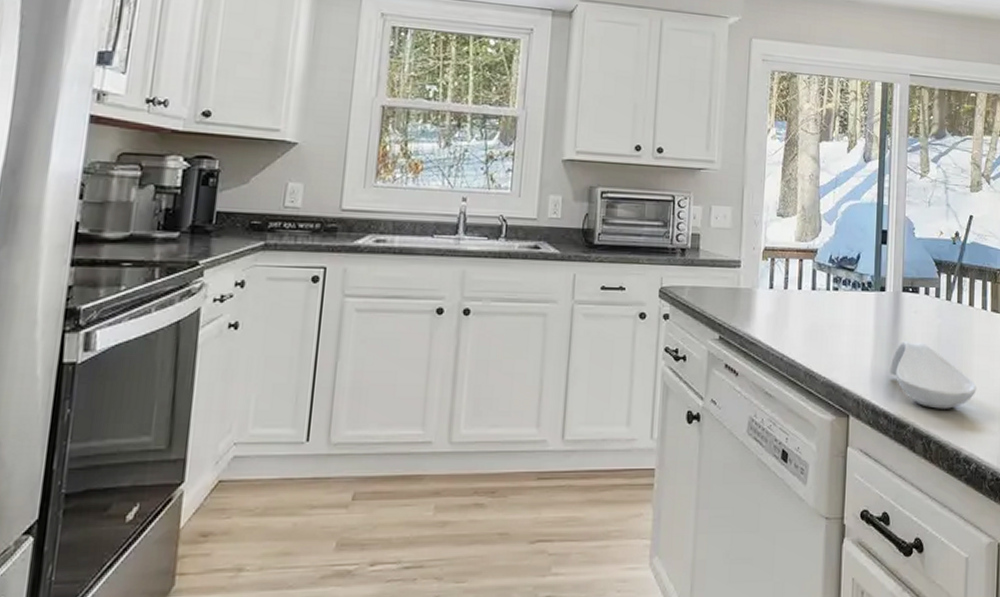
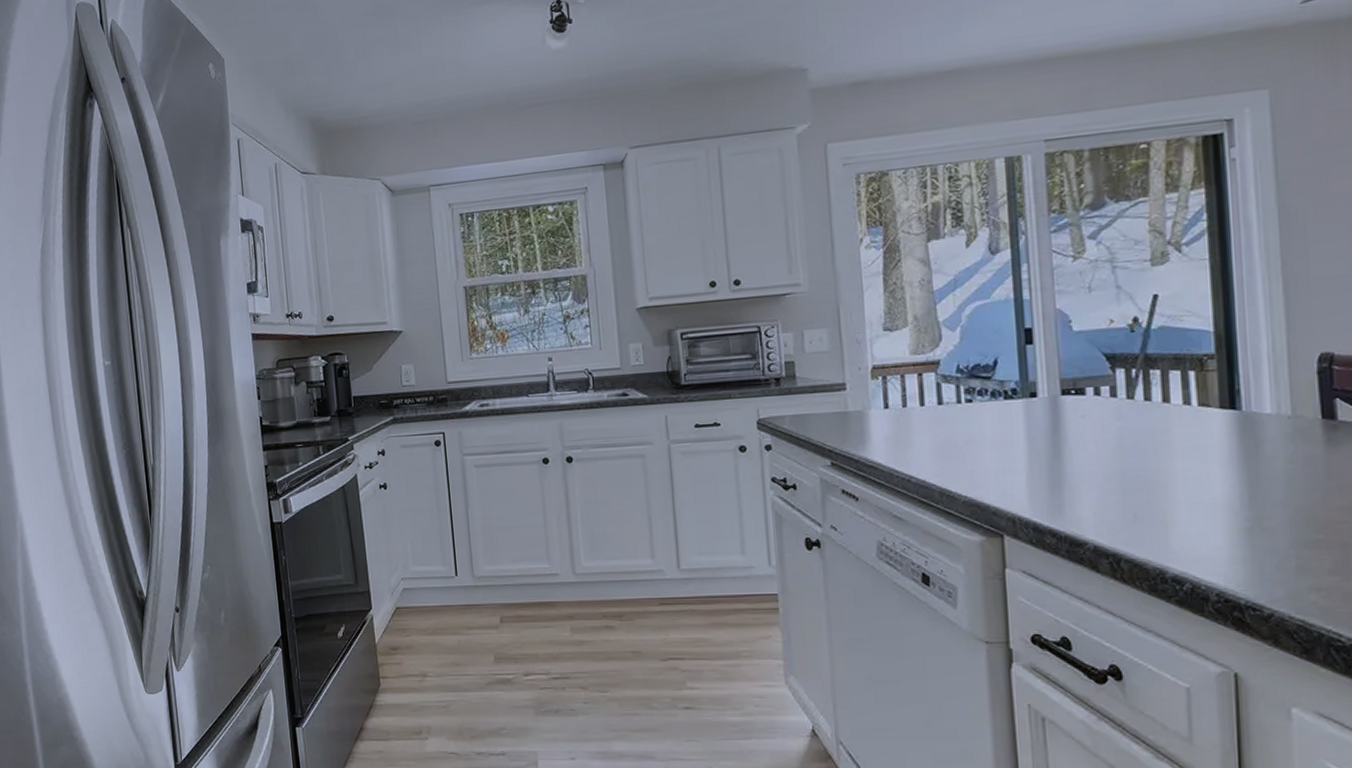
spoon rest: present [889,340,977,409] -> none [1053,449,1184,524]

